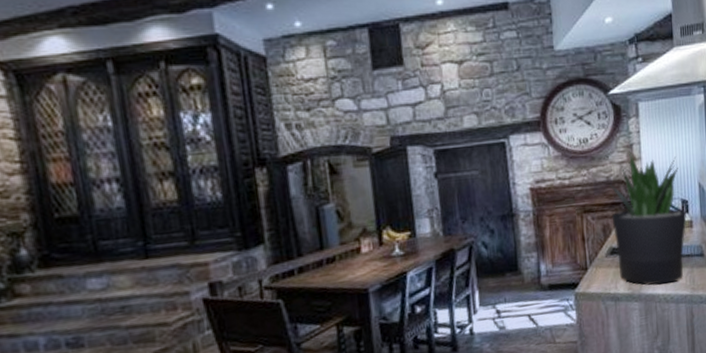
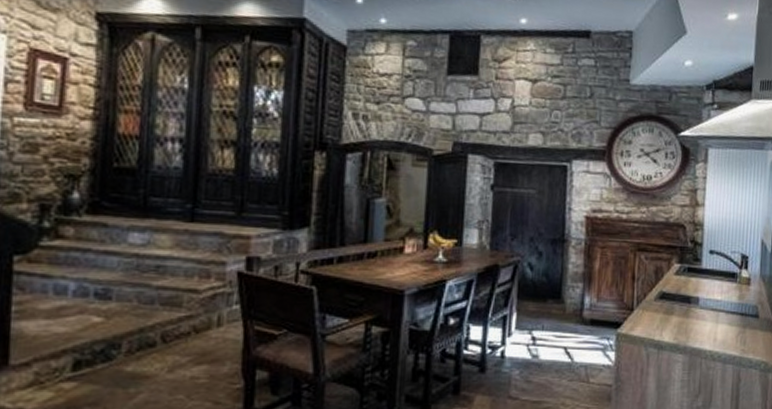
planter: present [611,151,687,286] -> none [666,196,745,341]

